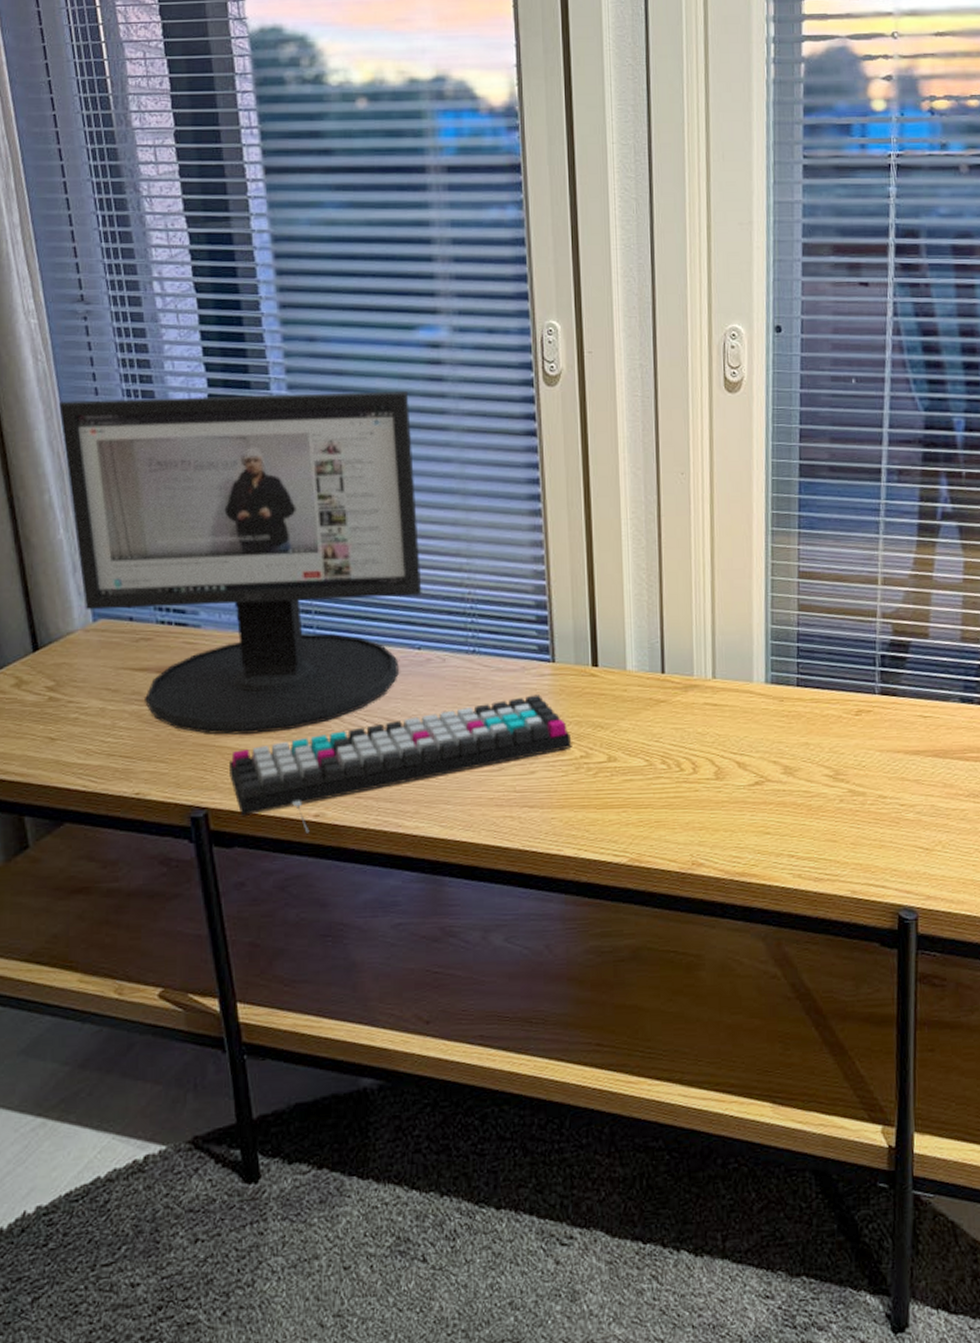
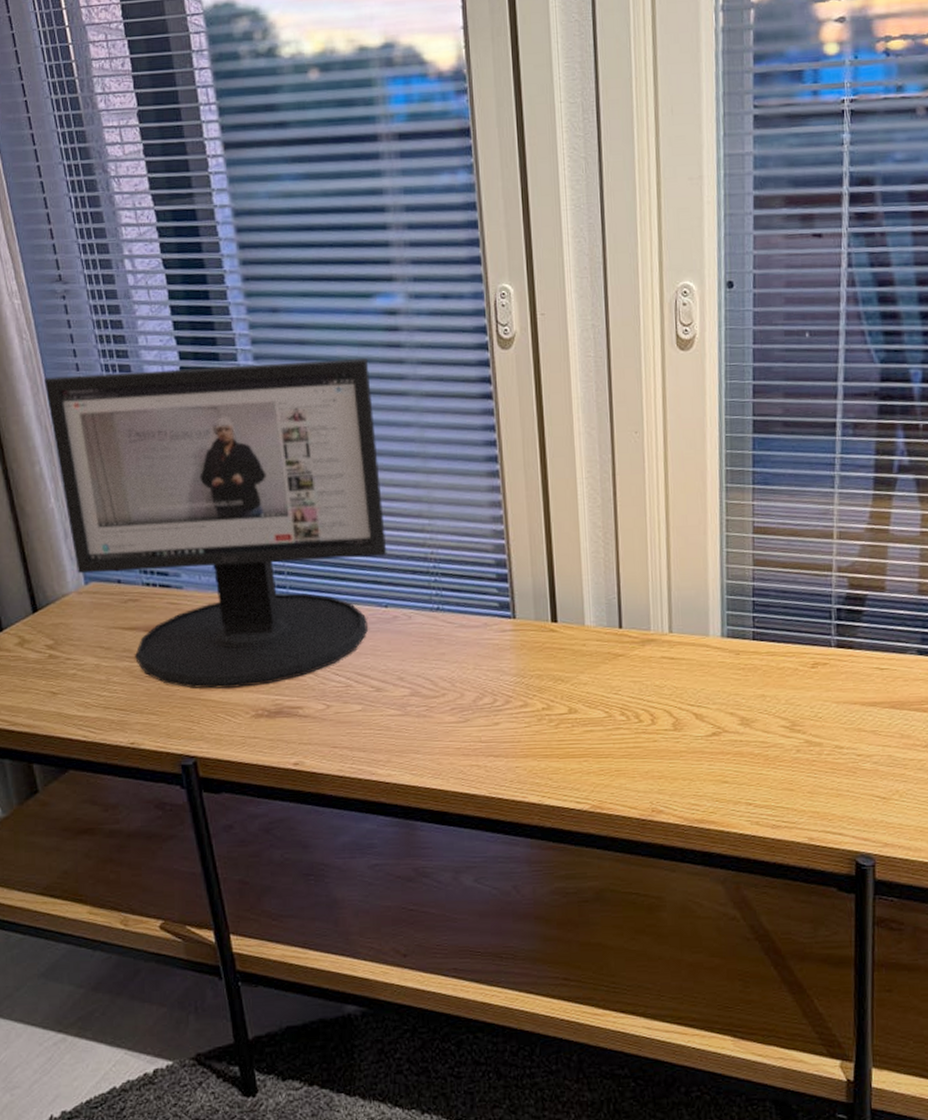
keyboard: present [230,694,572,833] -> none [215,649,534,780]

